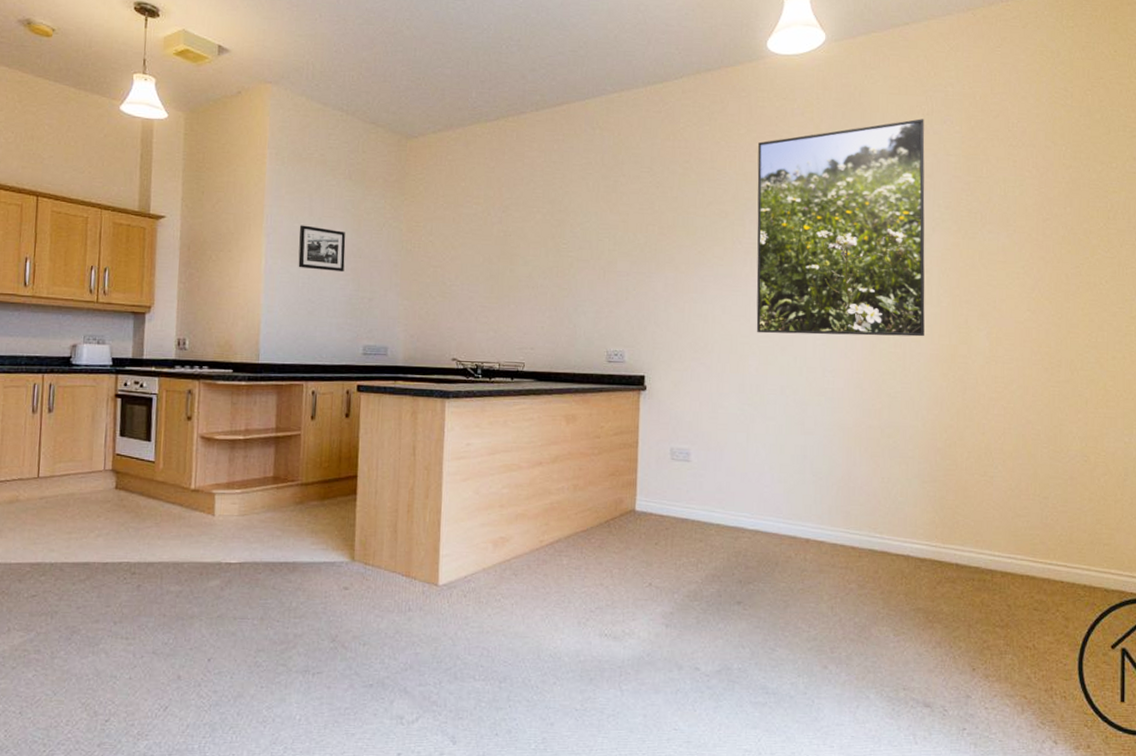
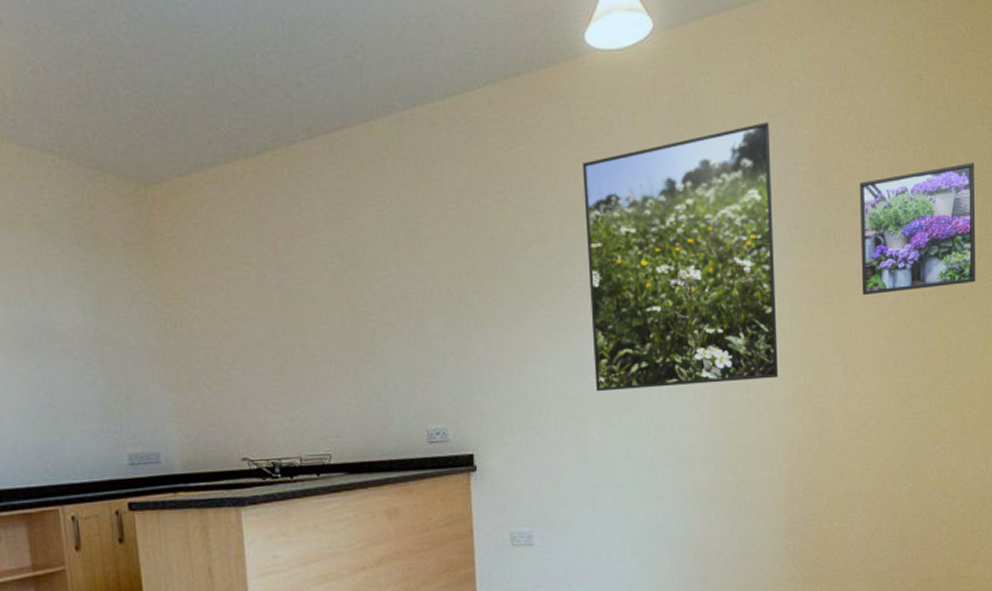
picture frame: present [298,225,346,273] -> none [20,309,89,366]
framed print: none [1006,163,1119,271] -> present [860,162,976,295]

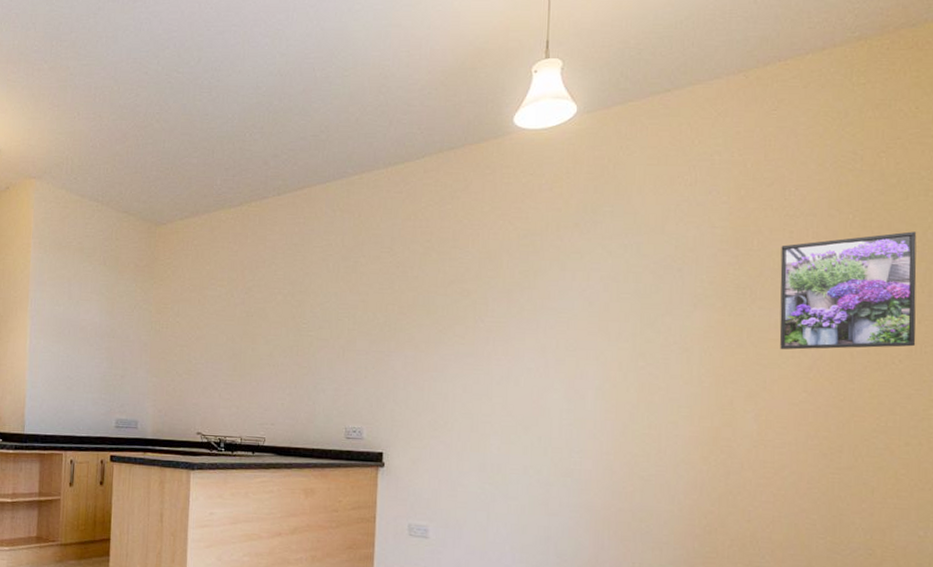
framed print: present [583,122,778,392] -> none [498,190,687,418]

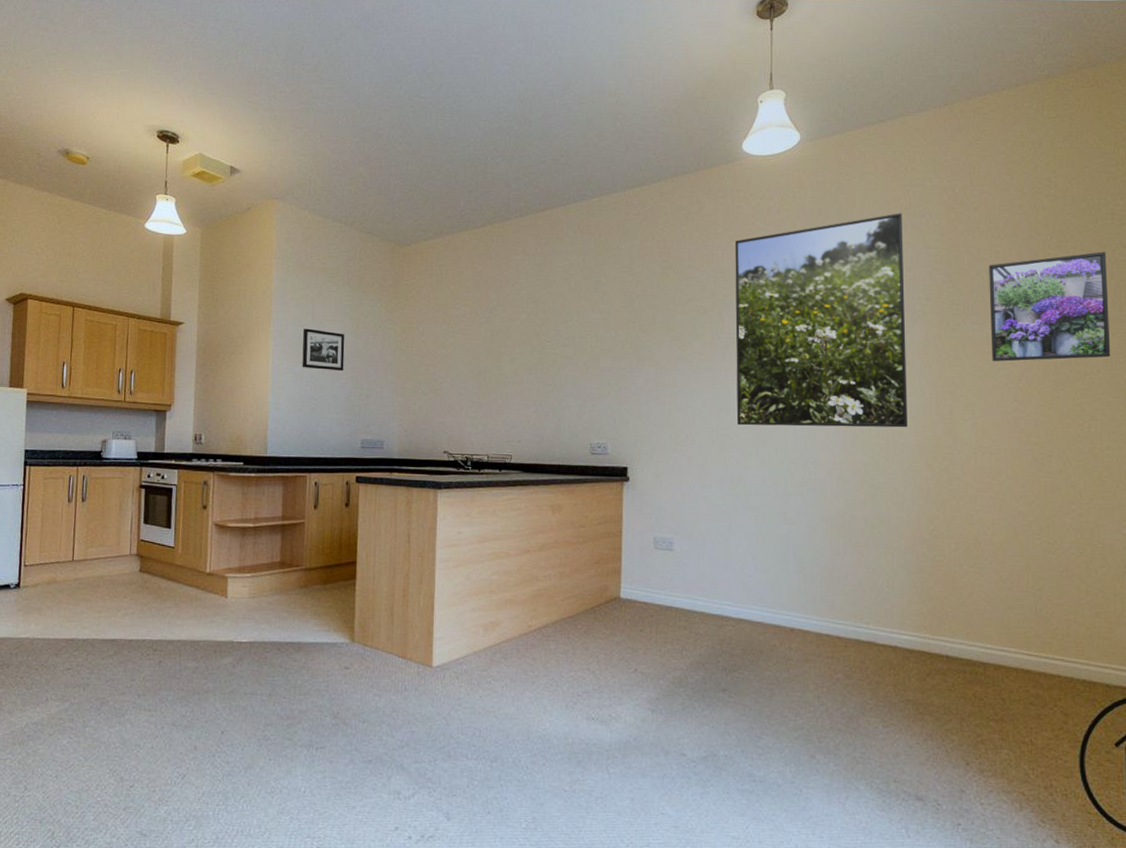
picture frame: none [58,308,101,351] -> present [302,328,345,372]
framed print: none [498,190,687,418] -> present [735,213,907,428]

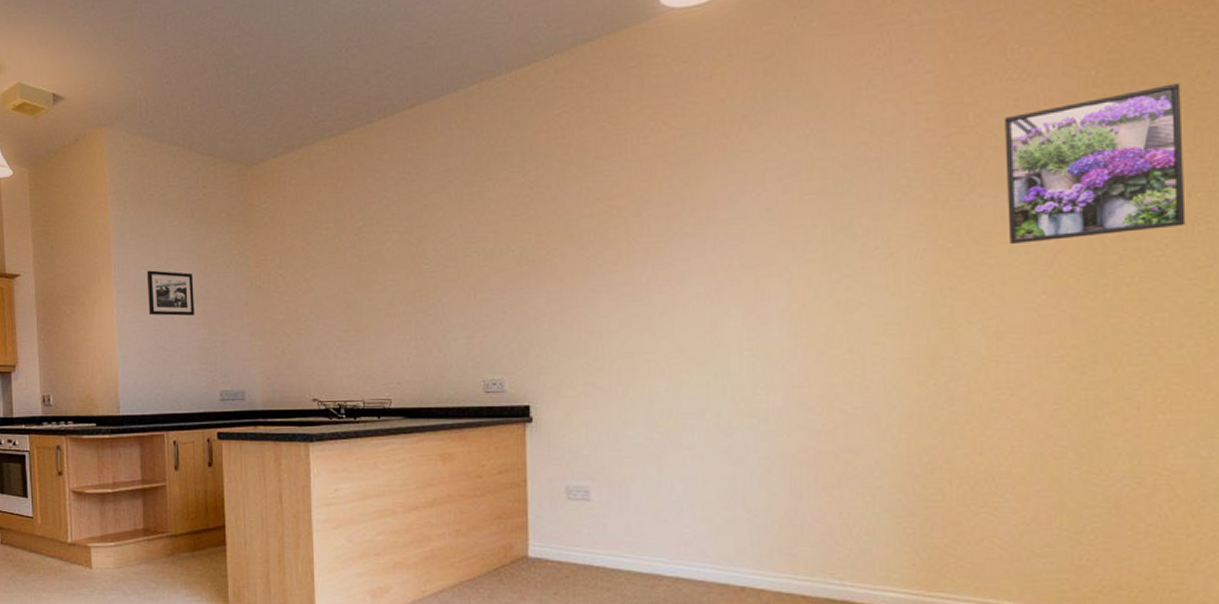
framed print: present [735,213,907,428] -> none [654,61,891,348]

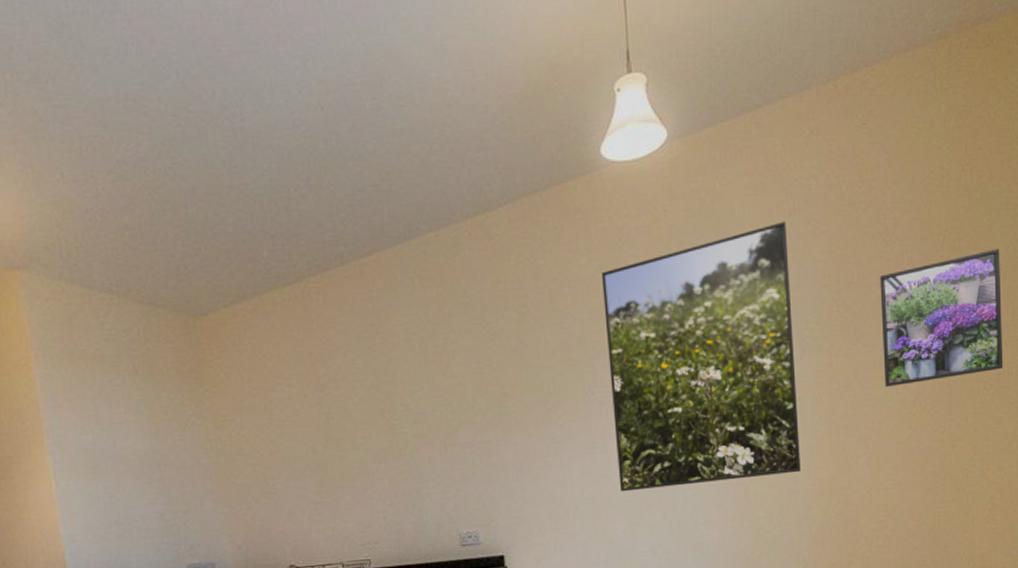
picture frame: present [146,270,195,316] -> none [87,436,150,487]
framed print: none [654,61,891,348] -> present [602,221,801,492]

